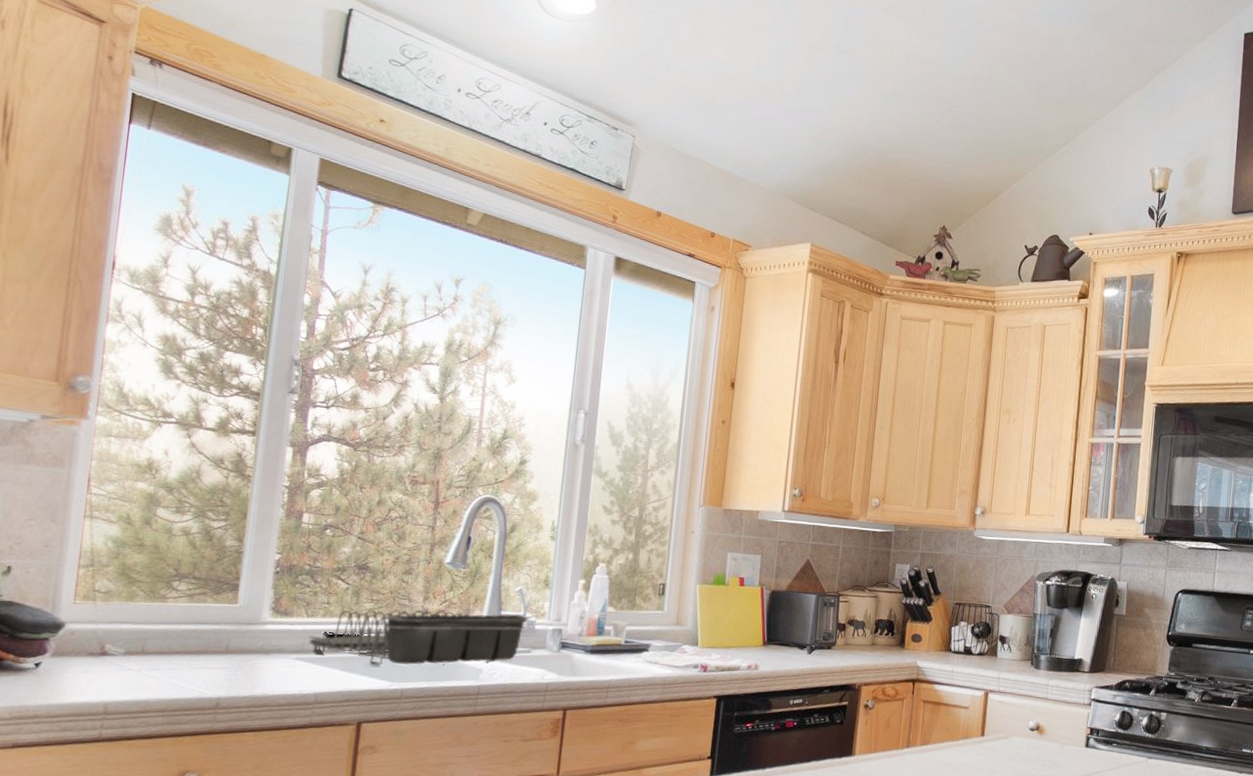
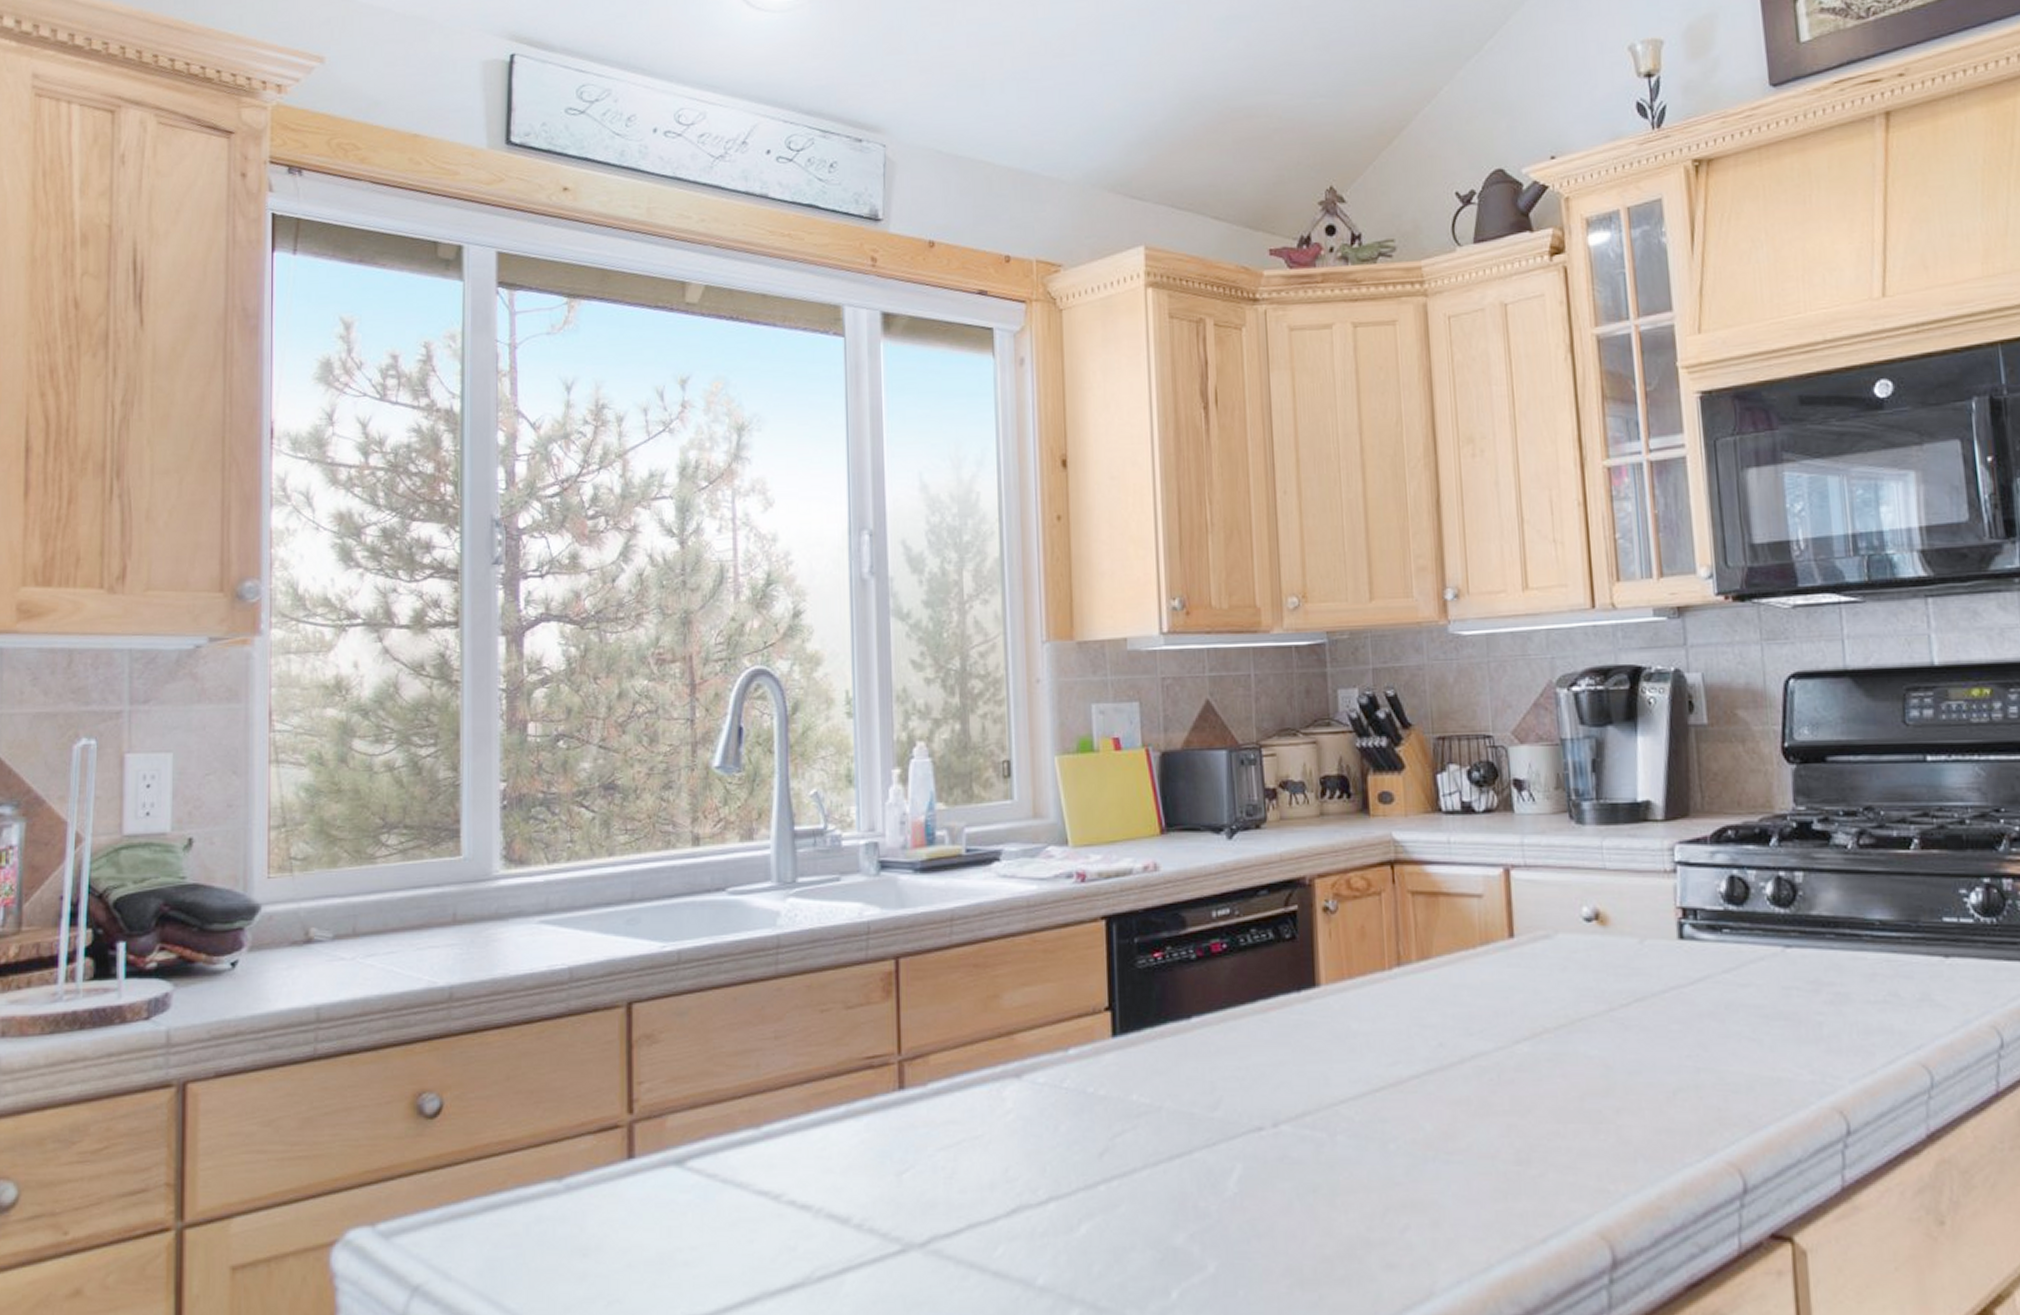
dish rack: present [309,609,528,667] -> none [553,828,831,922]

